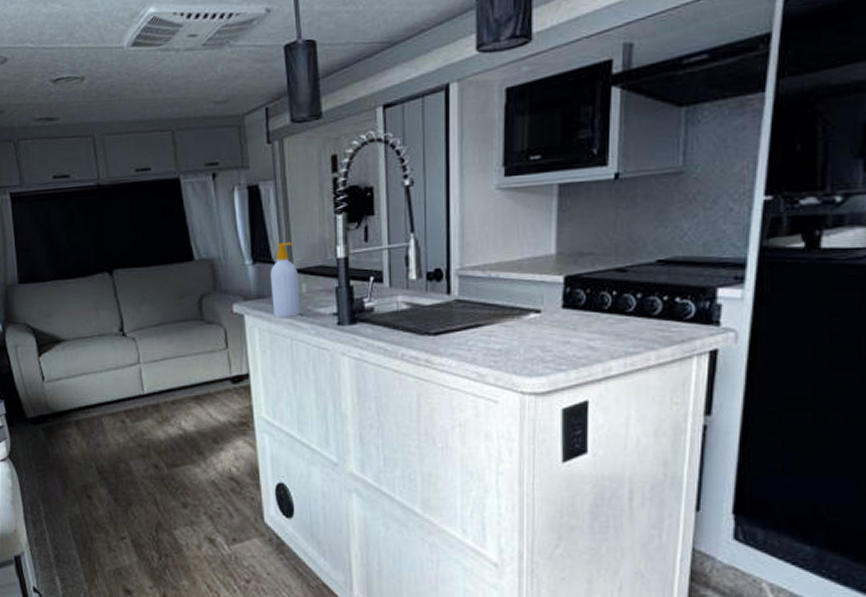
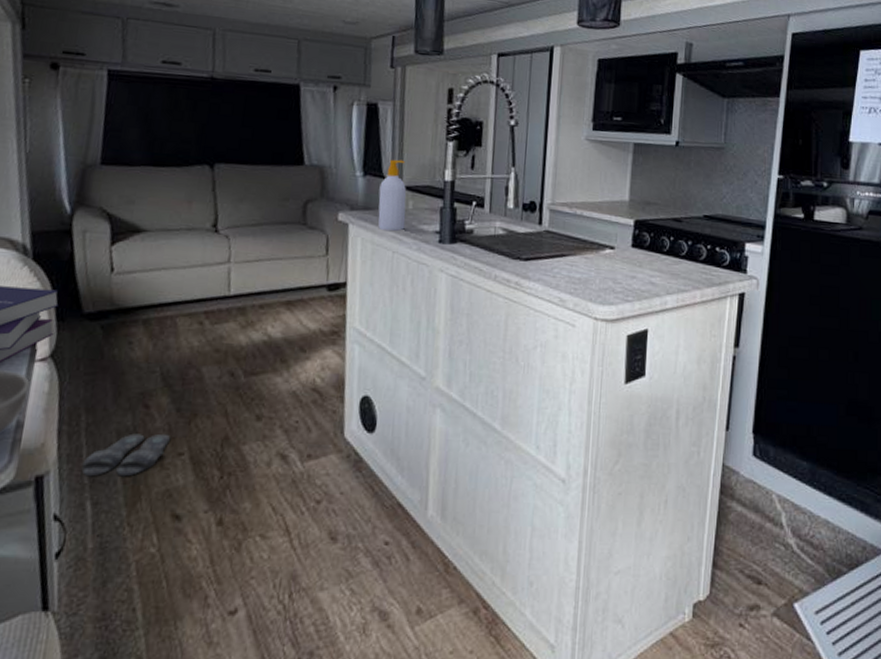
slippers: none [47,520,113,557] -> present [81,433,171,477]

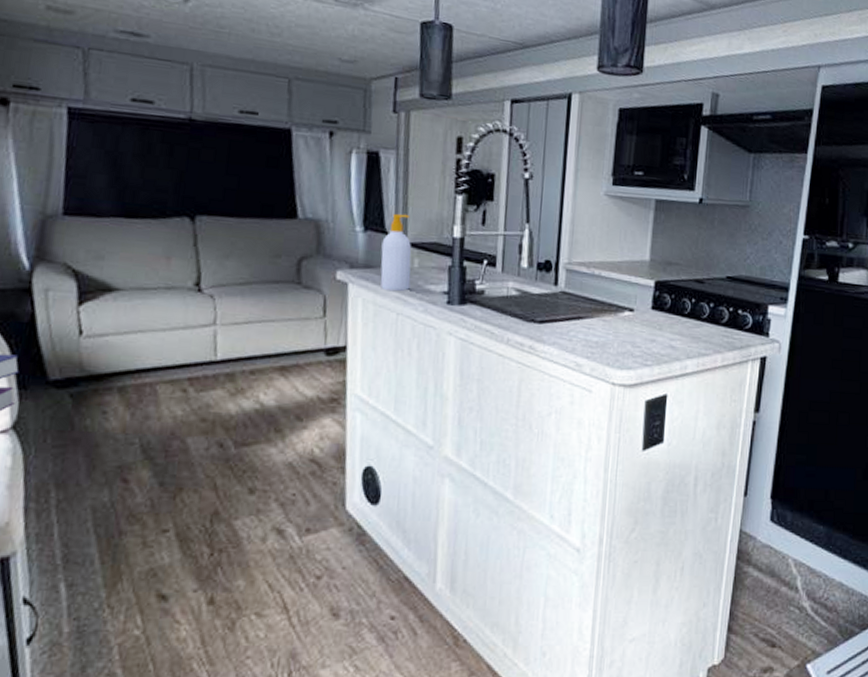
slippers: present [81,433,171,477] -> none [53,509,154,557]

